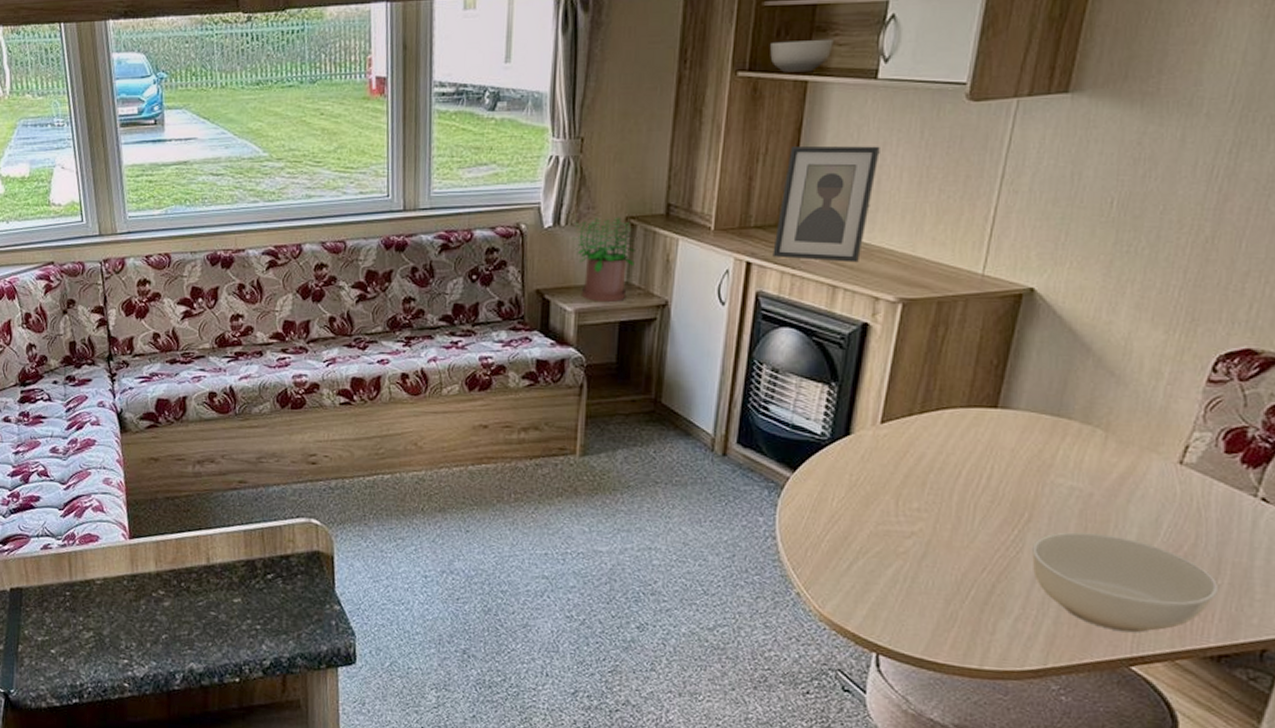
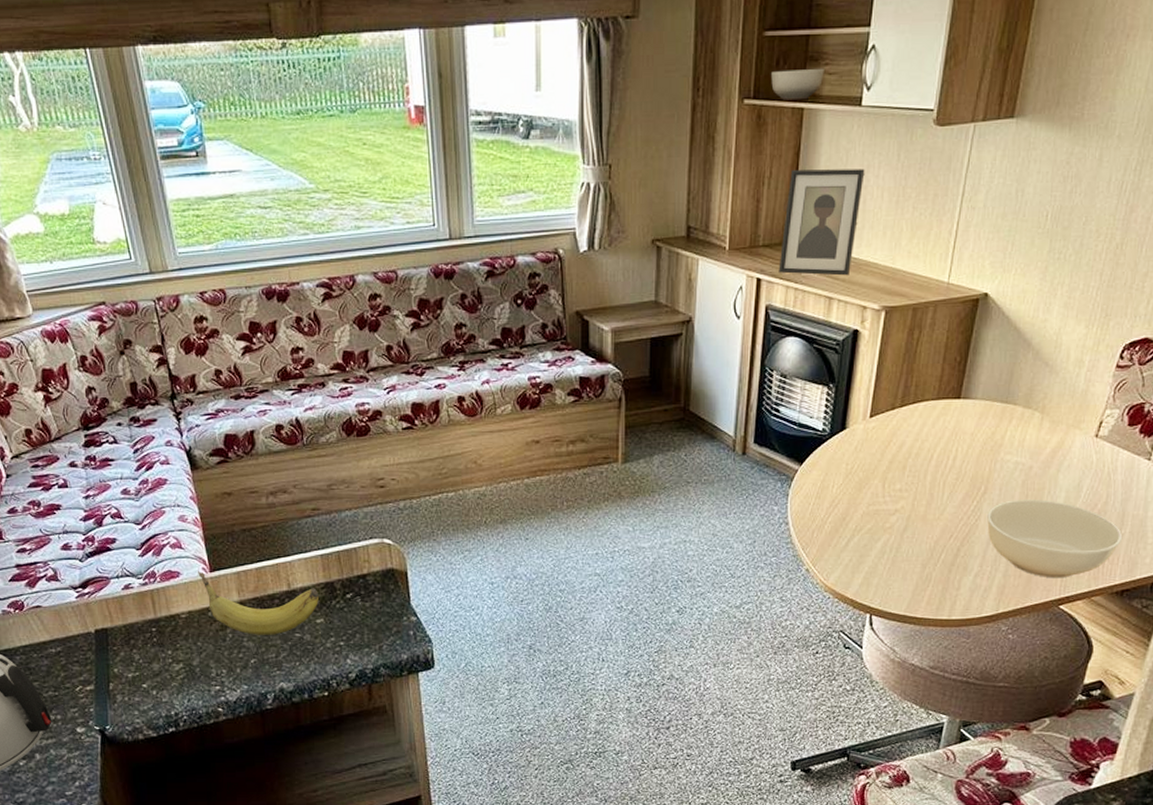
fruit: none [117,537,238,611] -> present [198,571,319,635]
potted plant: present [571,217,636,302] -> none [605,240,662,320]

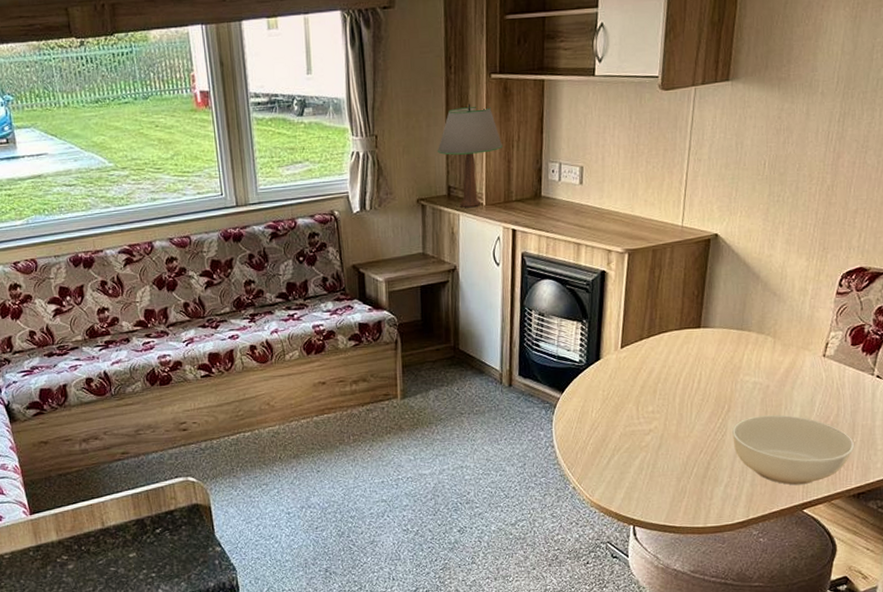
fruit: present [198,571,319,635] -> none [19,514,131,571]
table lamp: none [677,132,753,252] -> present [437,103,503,208]
bowl: present [771,68,824,101] -> none [514,44,561,74]
picture frame: present [778,169,865,276] -> none [531,130,602,225]

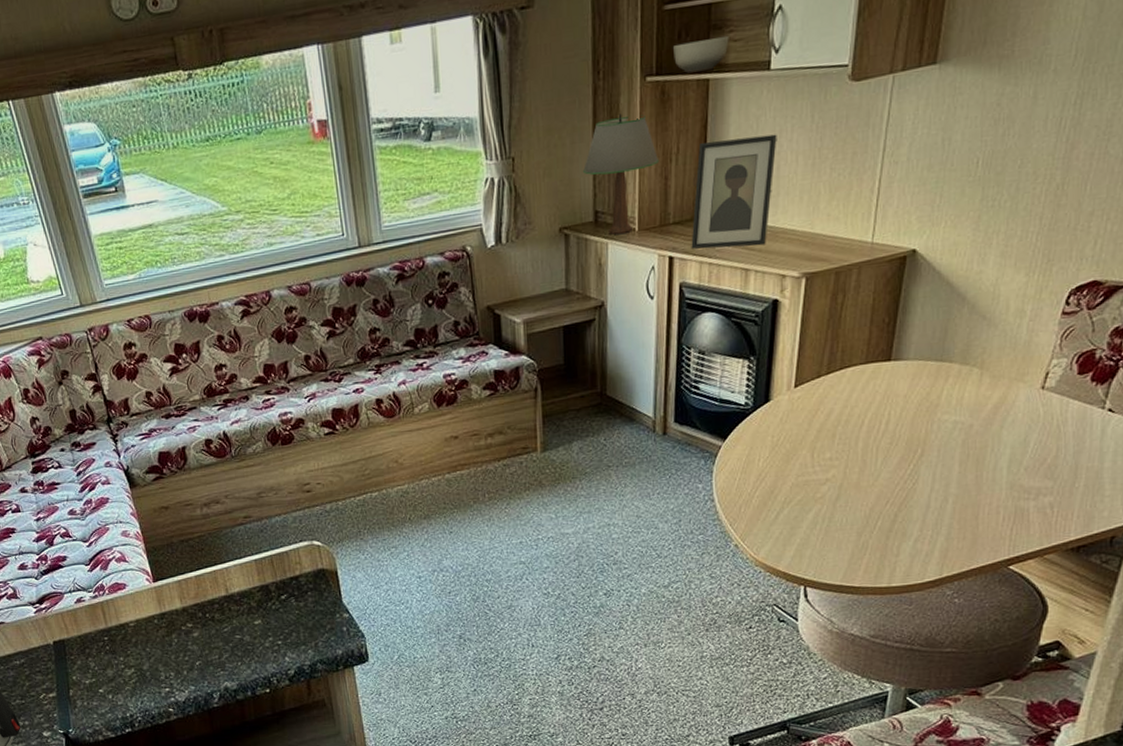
bowl: none [514,44,561,74] -> present [673,35,729,74]
picture frame: none [531,130,602,225] -> present [691,134,777,250]
bowl: present [732,415,855,486] -> none [926,458,1077,539]

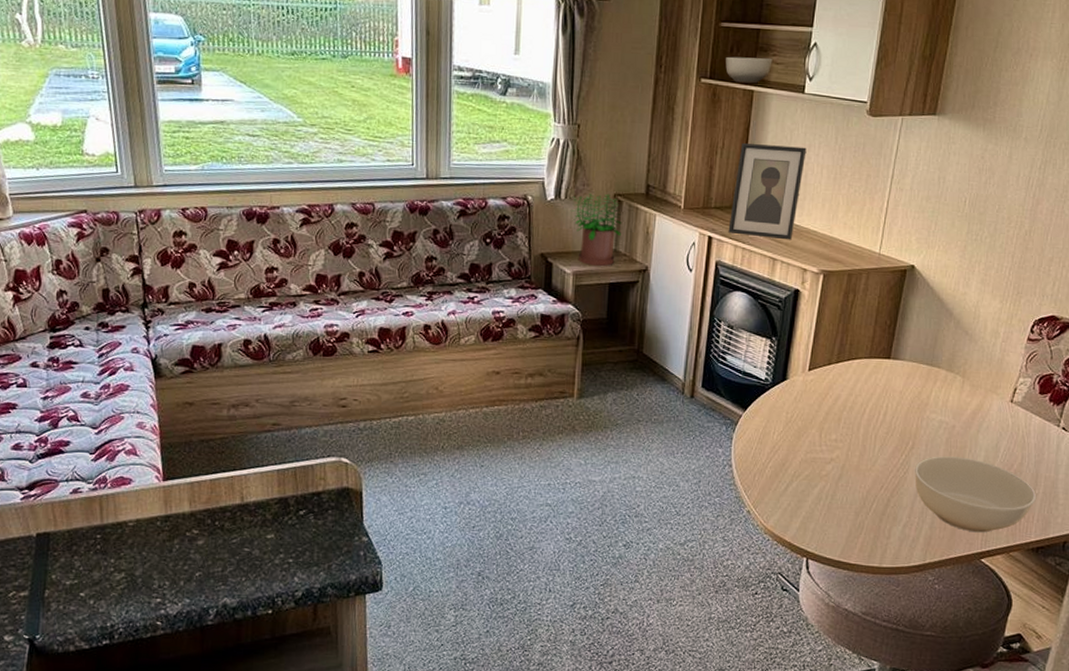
potted plant: none [513,229,571,311] -> present [570,193,622,266]
table lamp: present [582,113,660,235] -> none [639,105,707,210]
bowl: none [926,458,1077,539] -> present [915,456,1037,533]

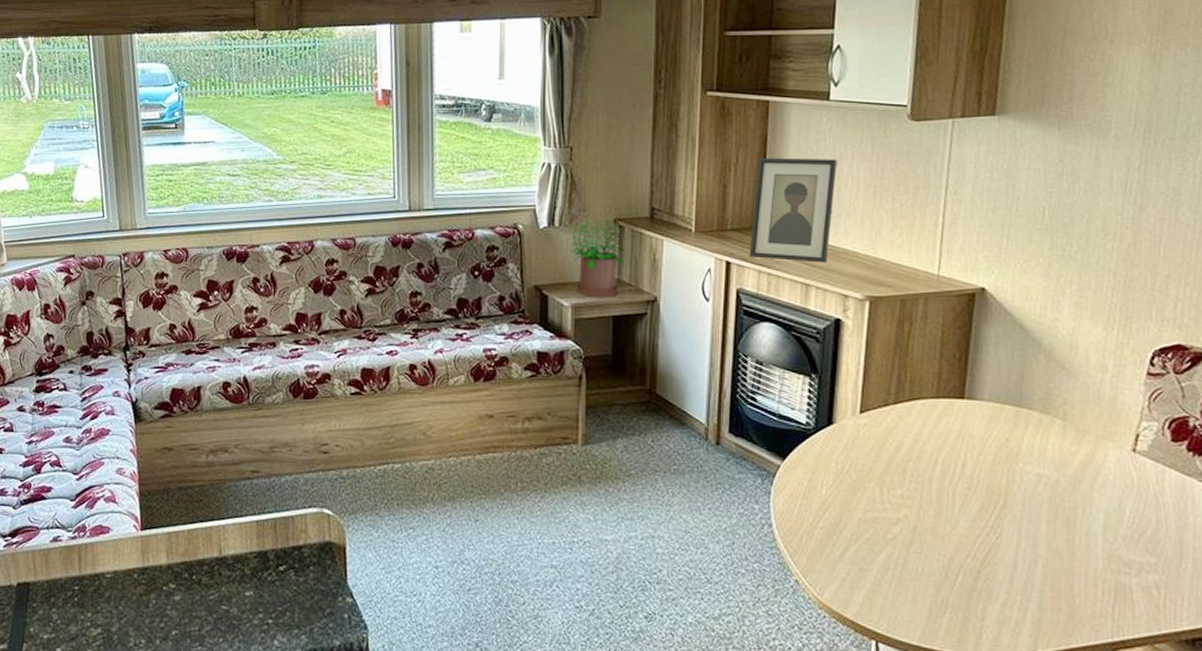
bowl: present [725,56,773,84] -> none [734,65,789,93]
bowl: present [915,456,1037,533] -> none [1010,518,1185,617]

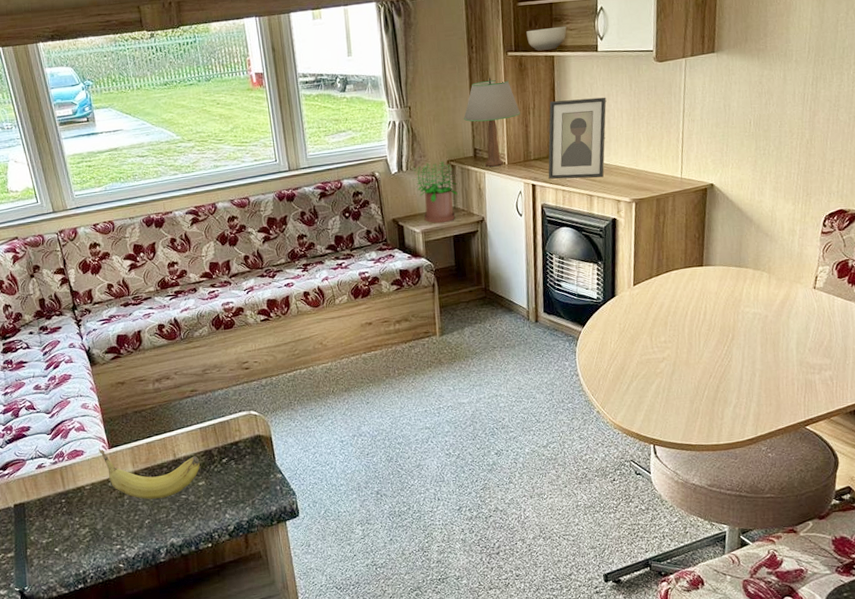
fruit: none [128,528,250,605] -> present [99,449,200,500]
table lamp: none [640,121,718,234] -> present [463,78,521,167]
bowl: none [734,65,789,93] -> present [526,26,567,51]

